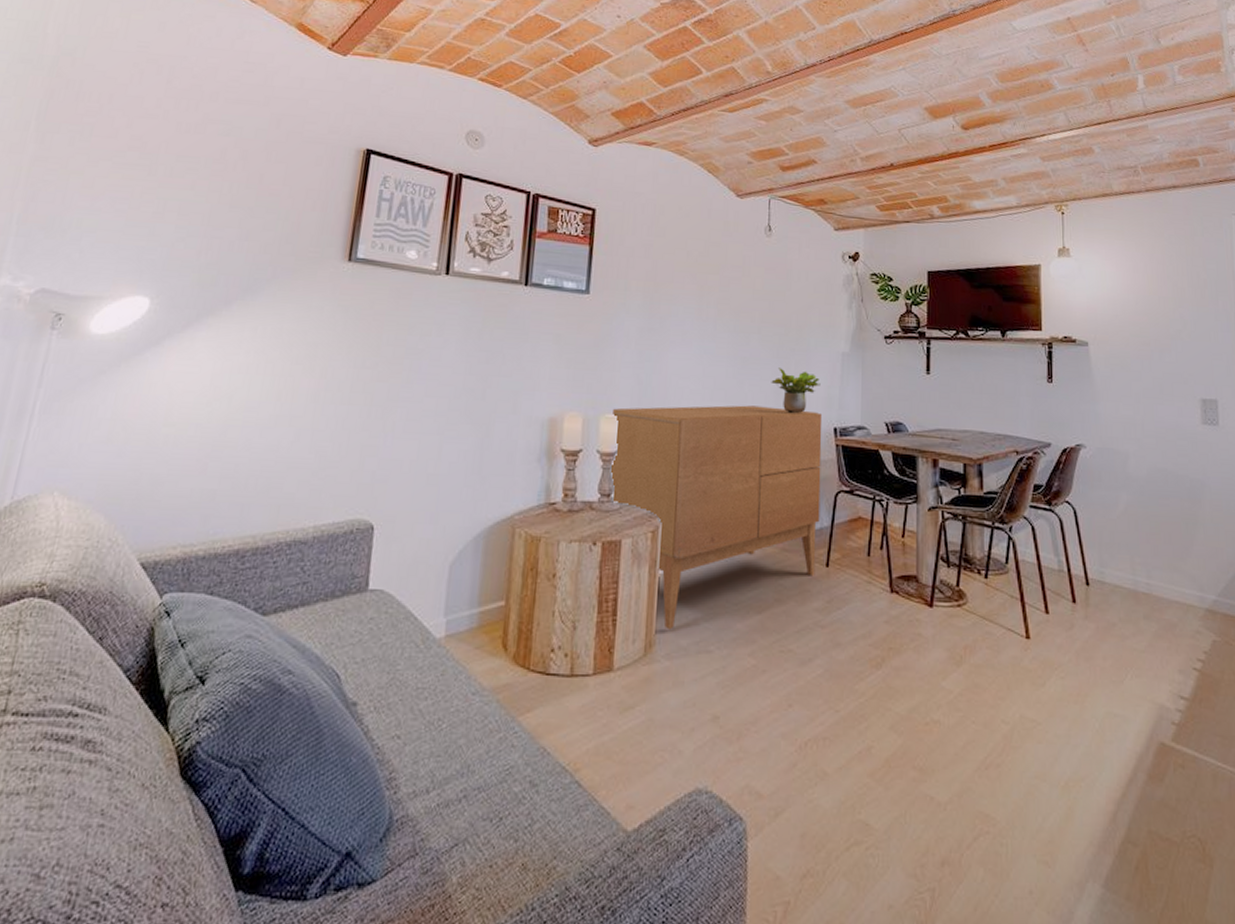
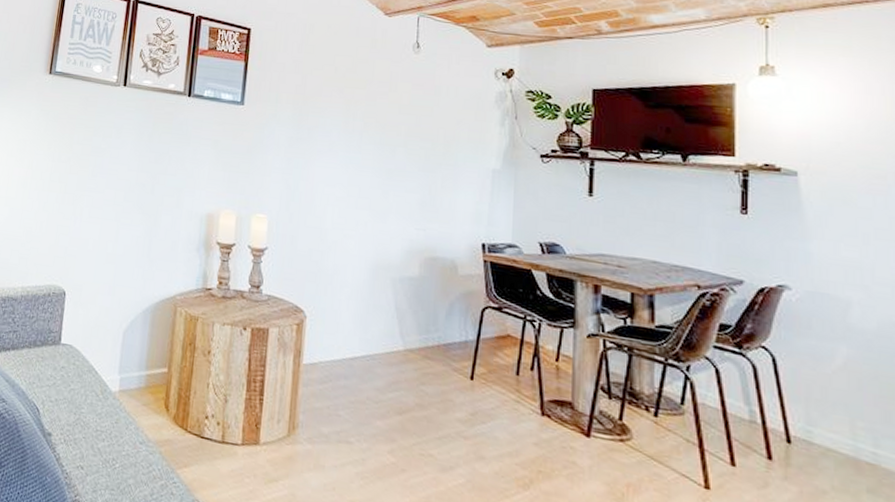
sideboard: present [608,405,823,630] -> none [258,209,470,416]
potted plant: present [771,368,821,413] -> none [416,181,469,226]

